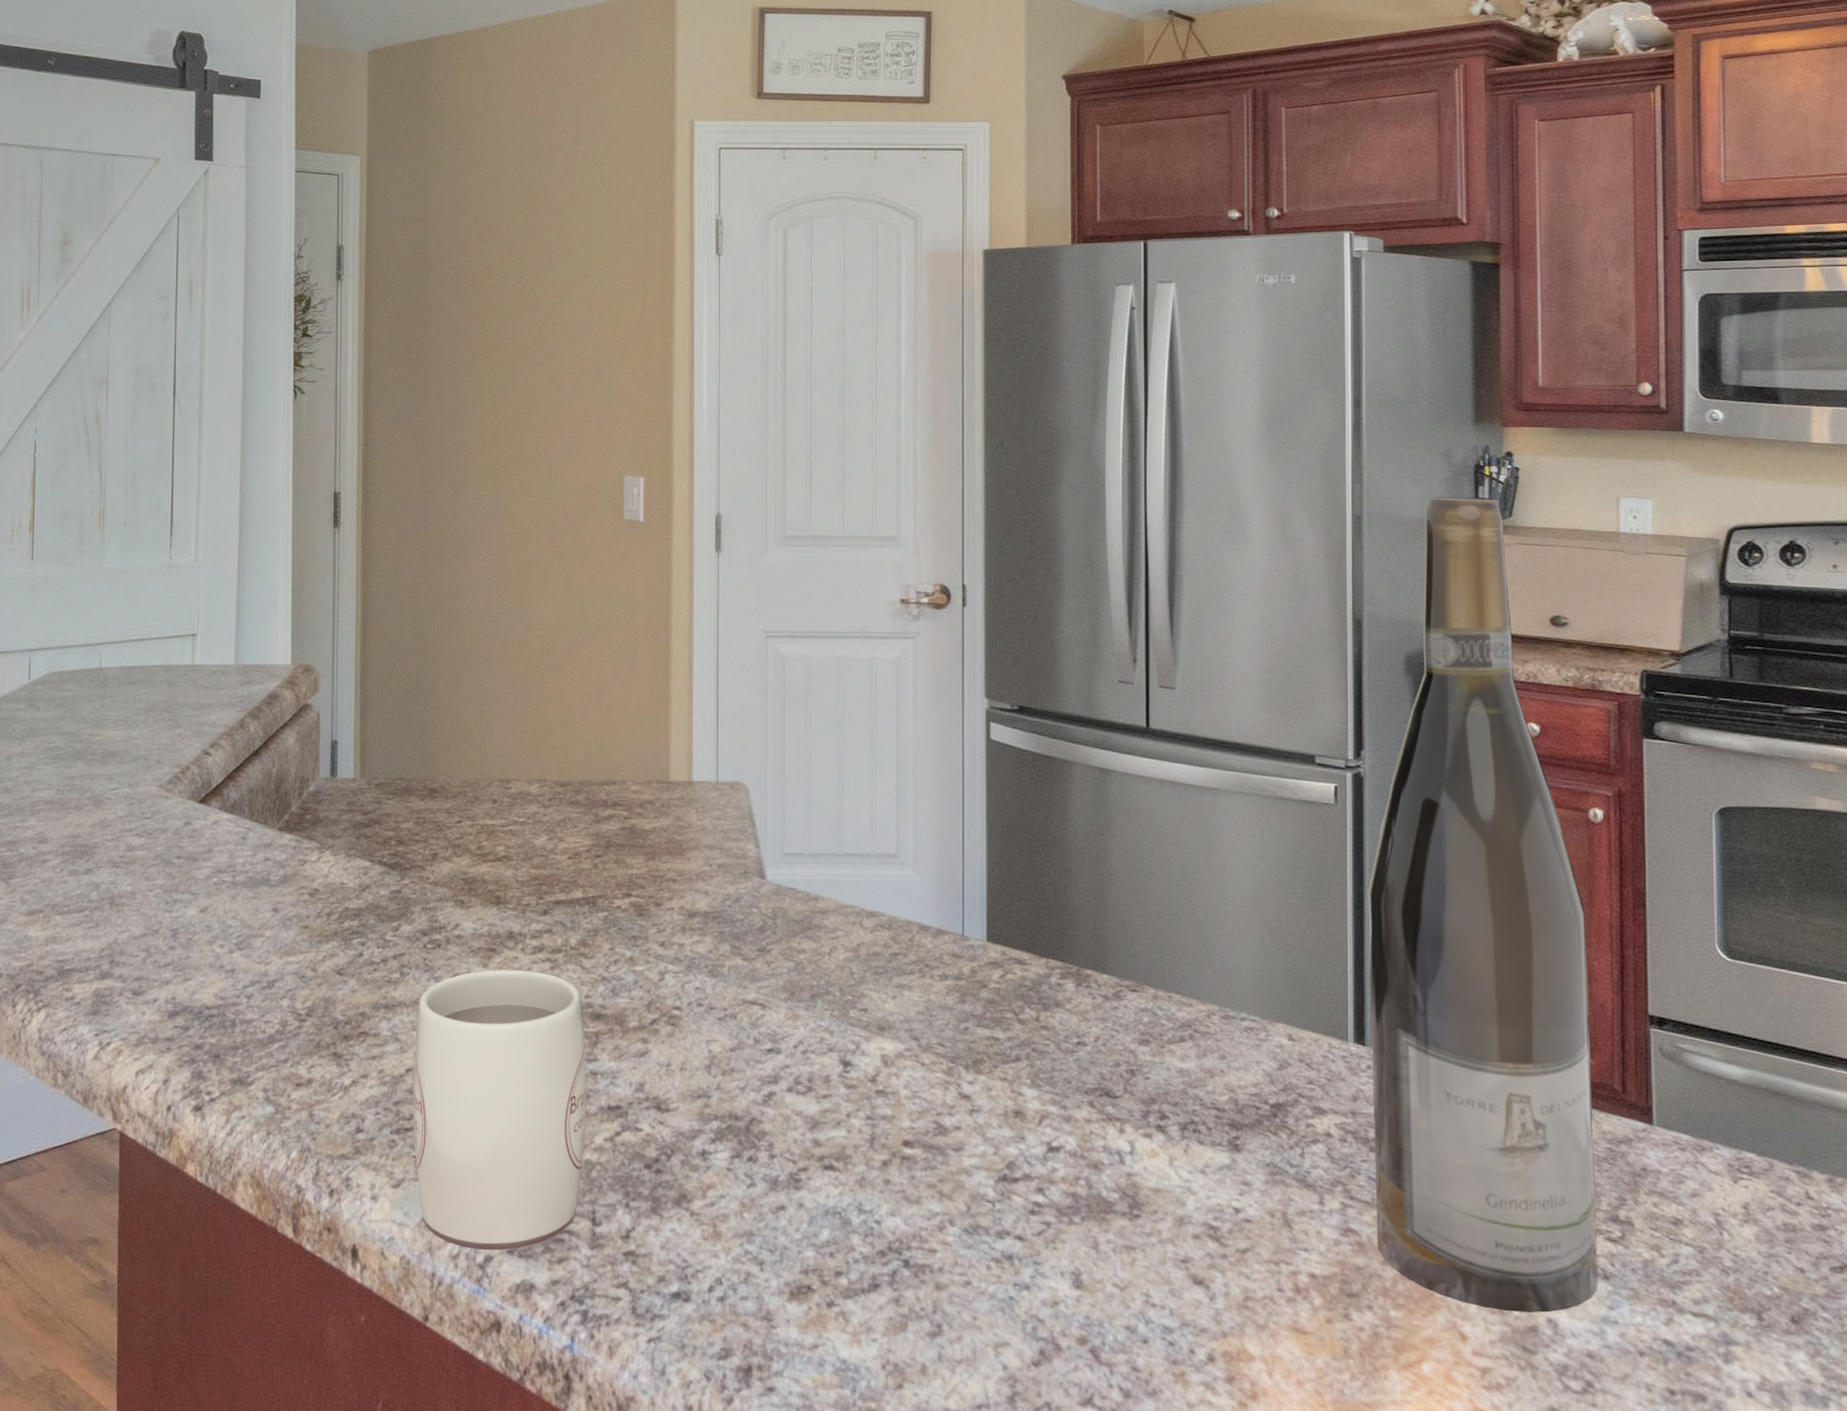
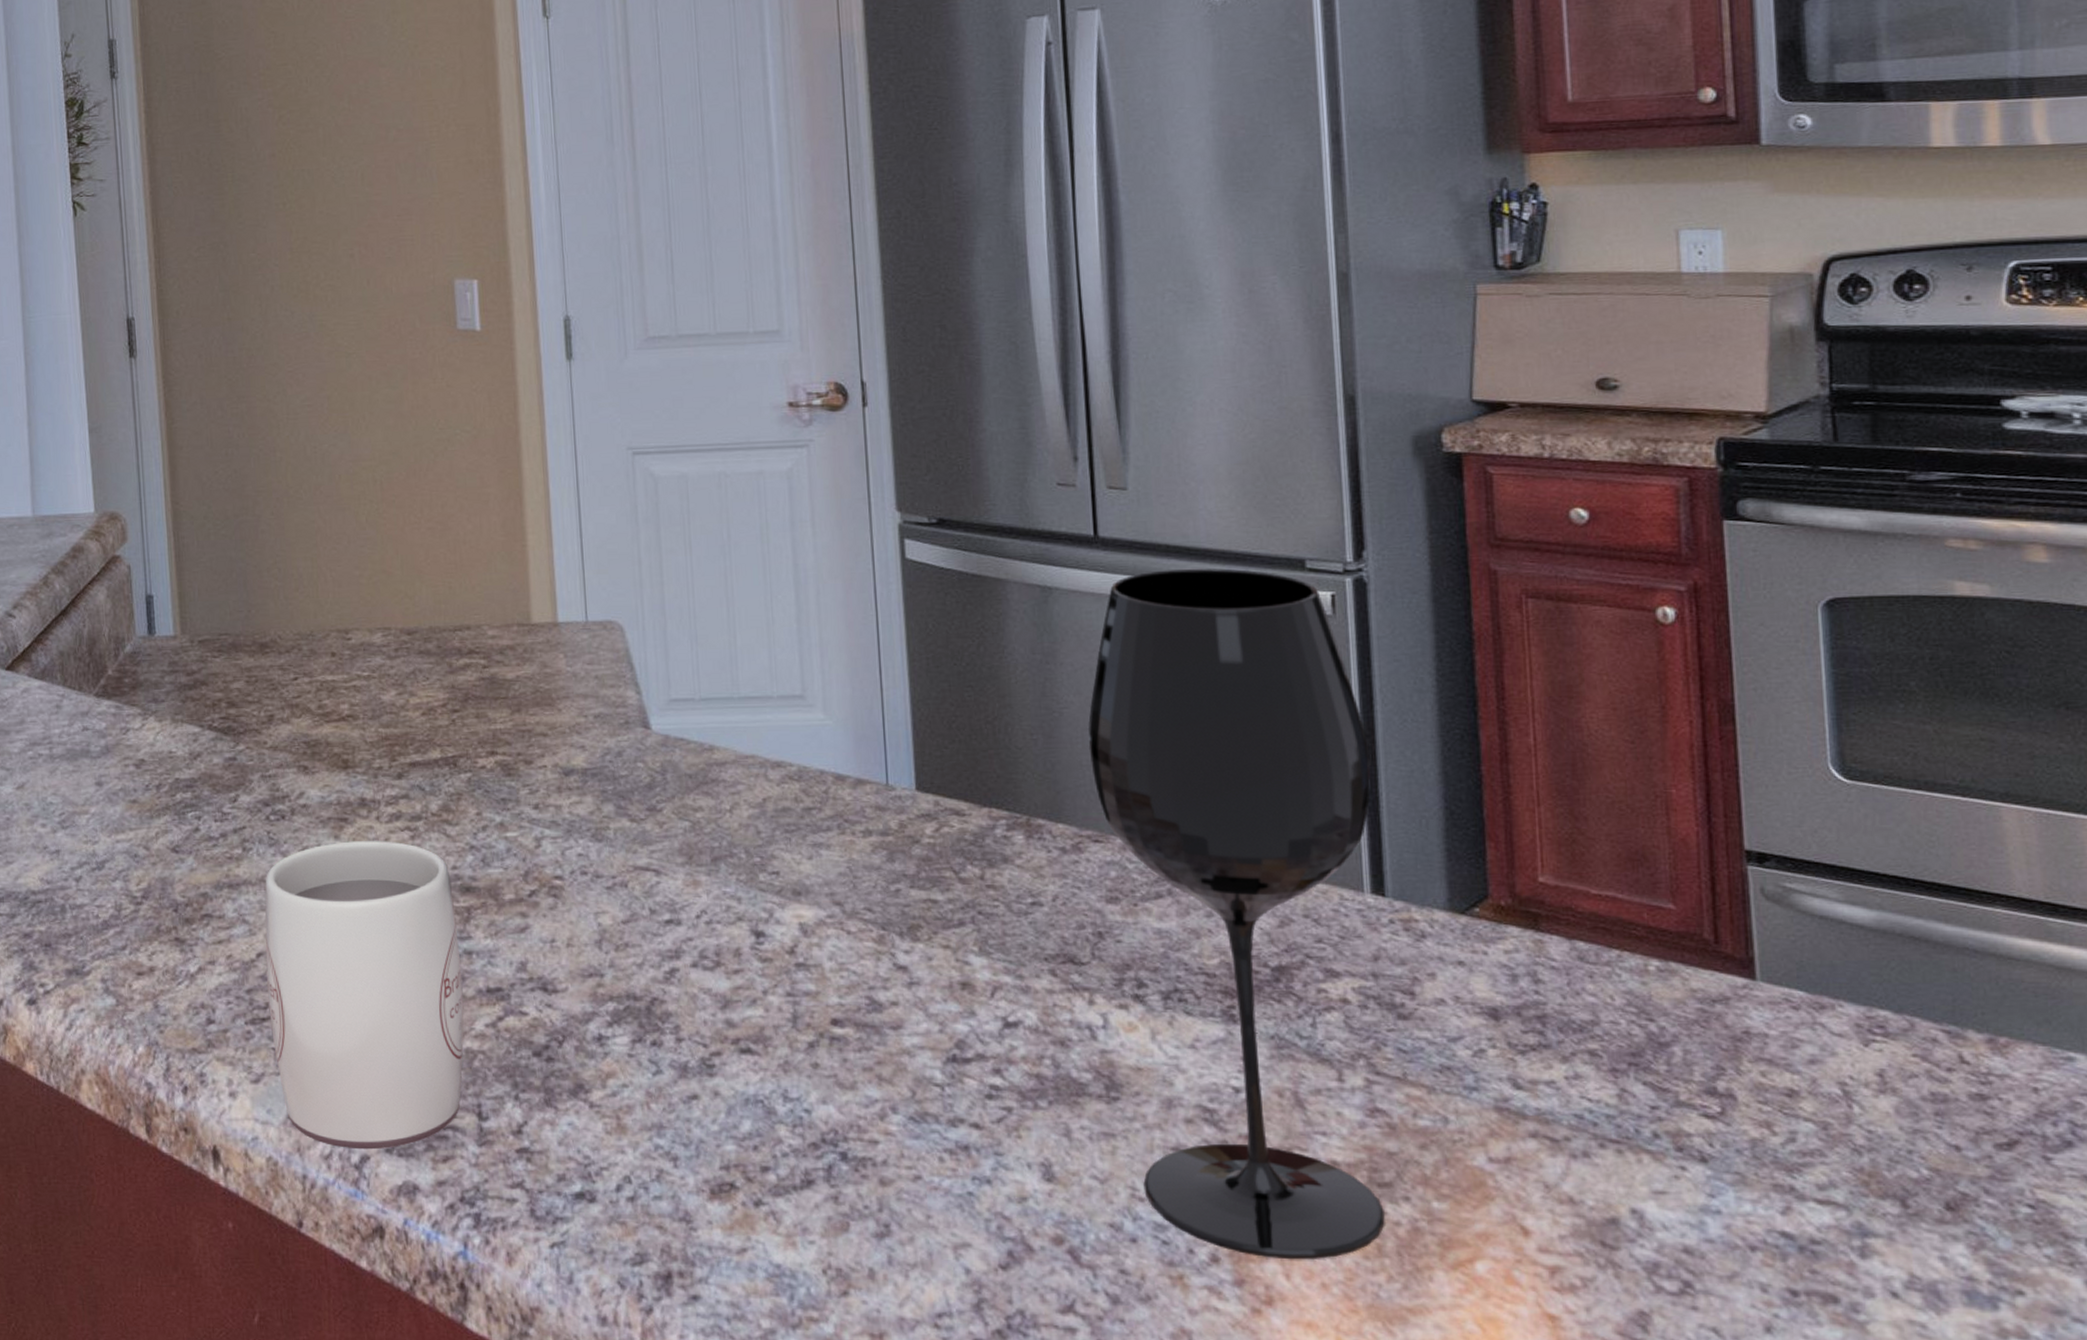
wine glass: none [1132,759,1358,1360] -> present [1088,569,1386,1260]
wine bottle: present [1367,496,1598,1313] -> none [1377,240,1694,1202]

